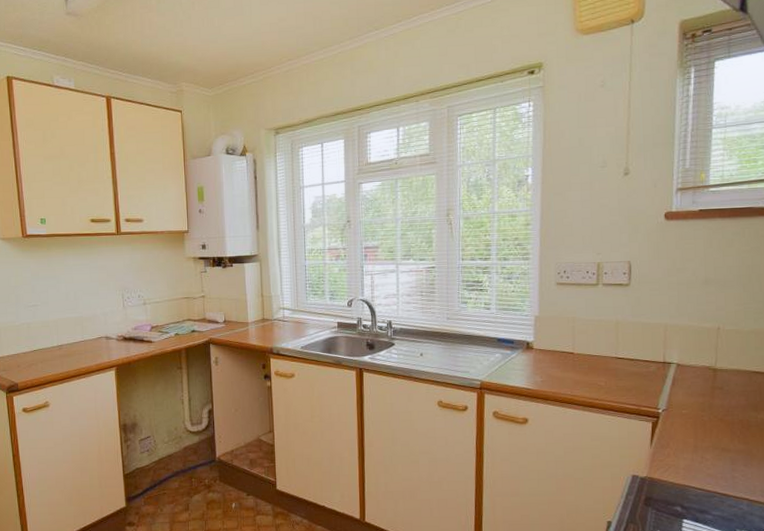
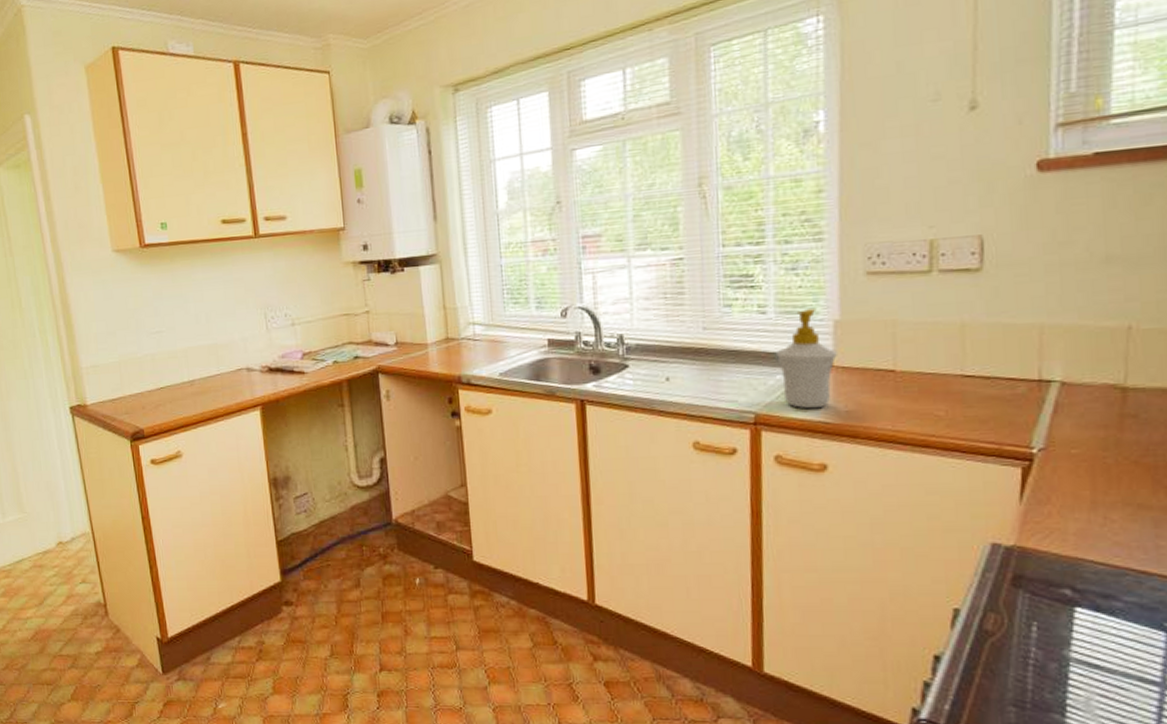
soap bottle: none [495,307,536,379] -> present [775,309,837,409]

